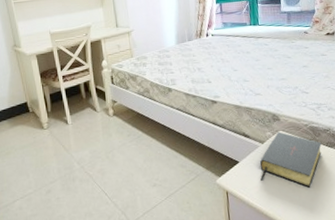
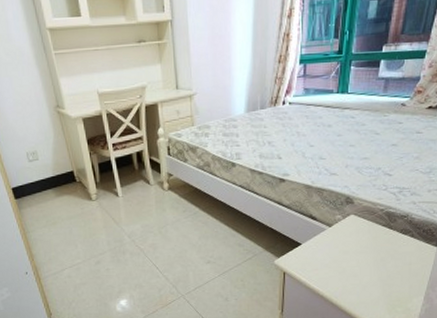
bible: present [259,131,322,188] -> none [322,215,395,273]

